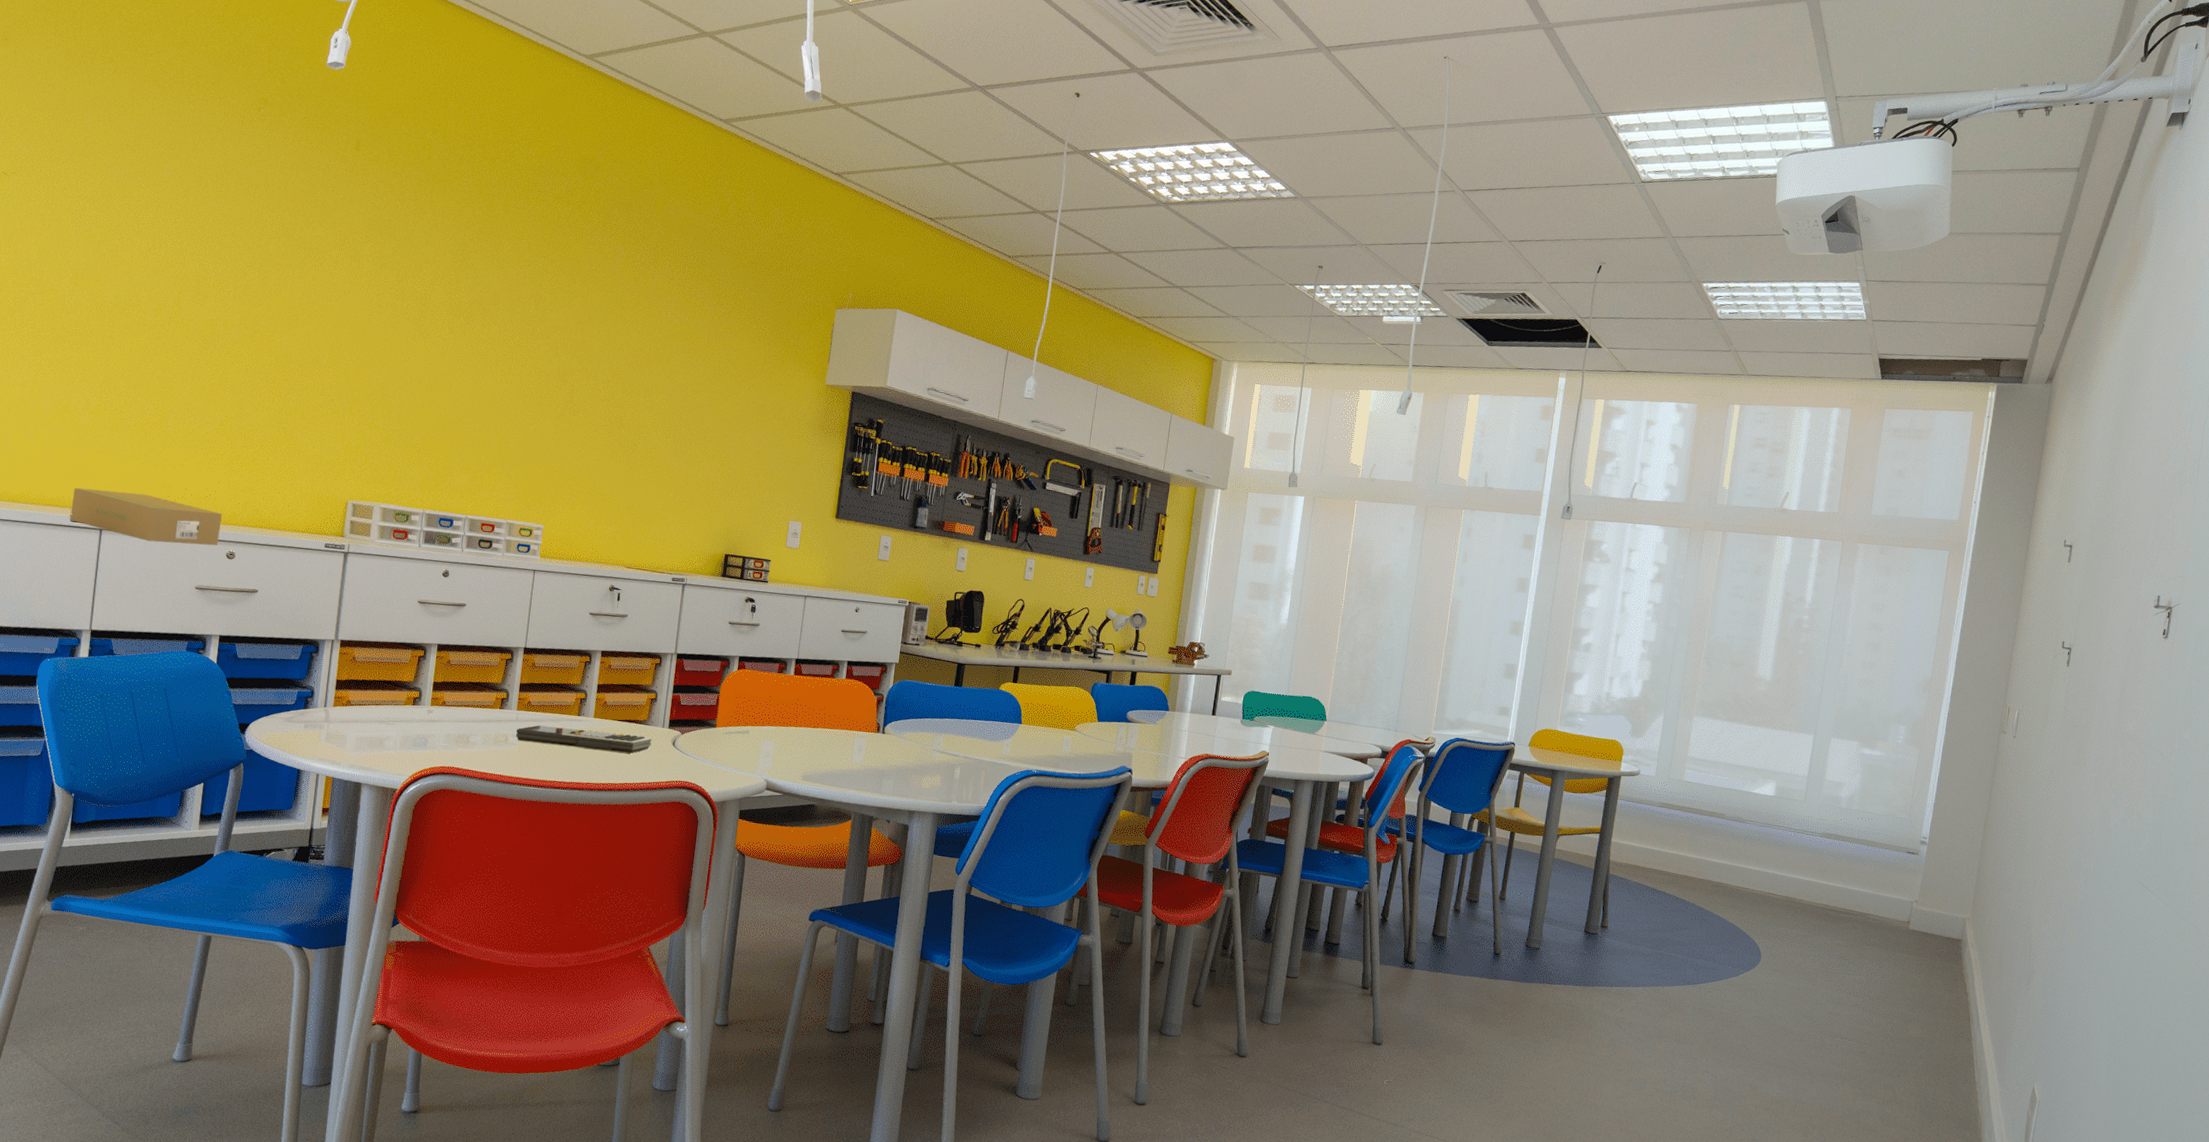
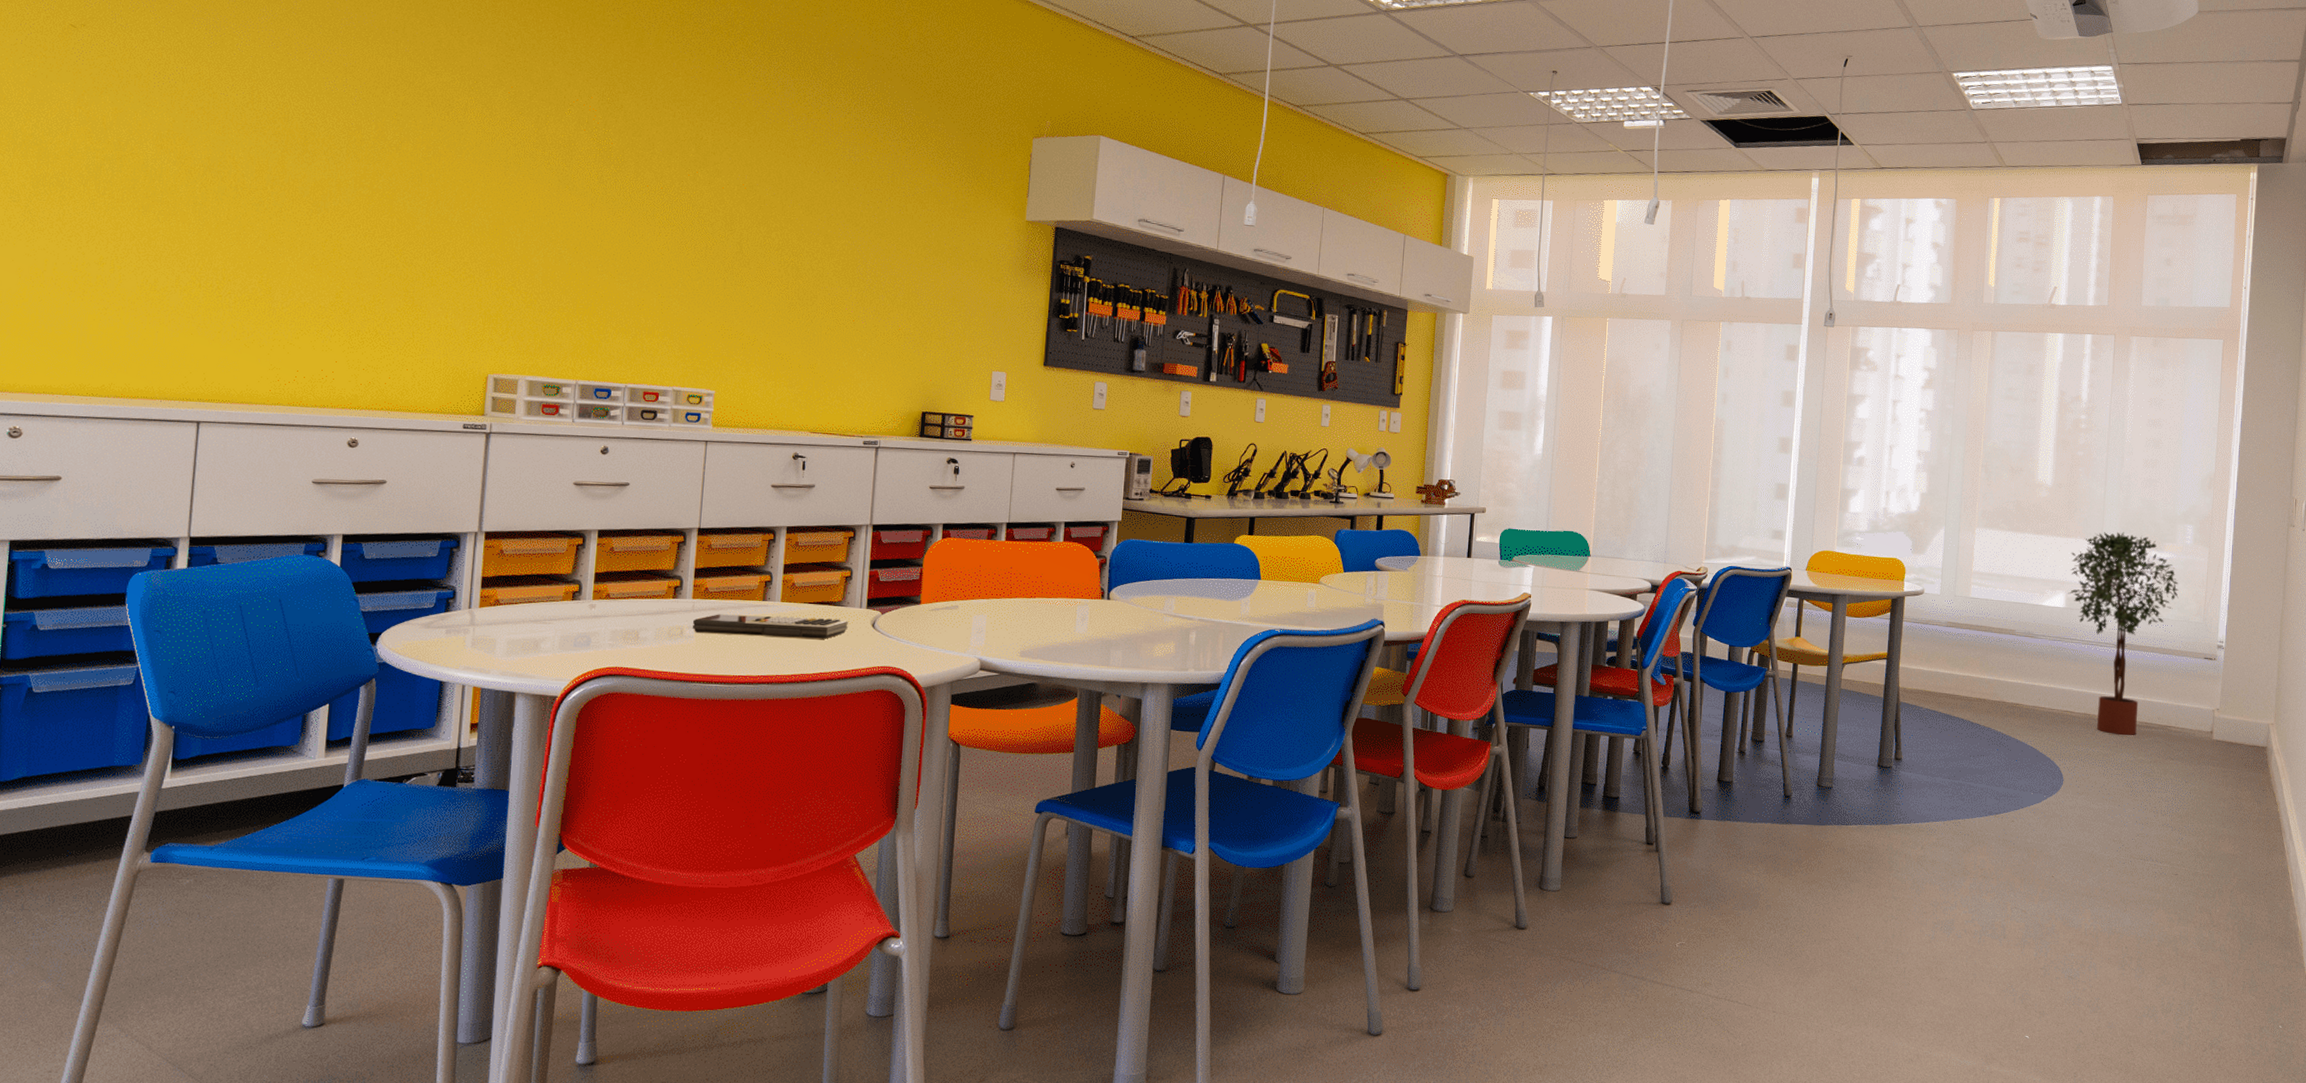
box: present [69,487,223,546] -> none [160,375,342,434]
potted tree: none [1778,727,1887,920] -> present [2068,532,2179,735]

